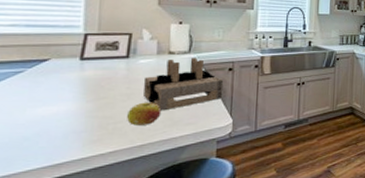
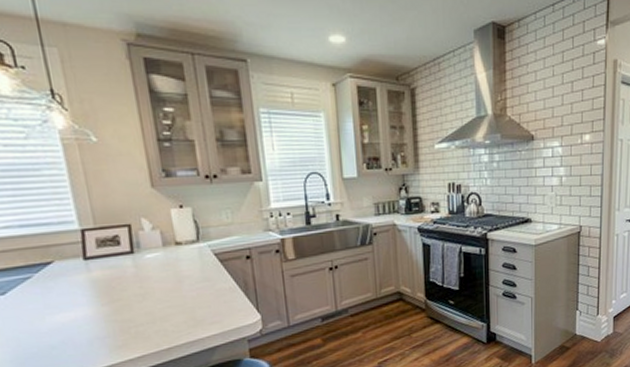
fruit: present [127,102,162,126] -> none [146,301,182,328]
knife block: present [143,58,224,111] -> none [154,246,246,310]

